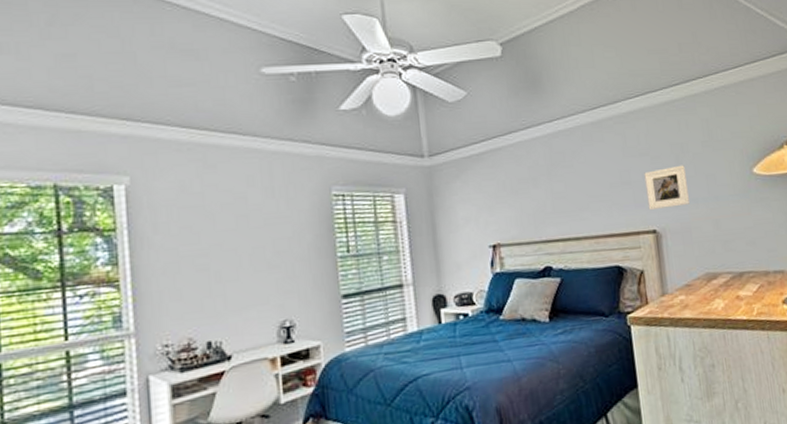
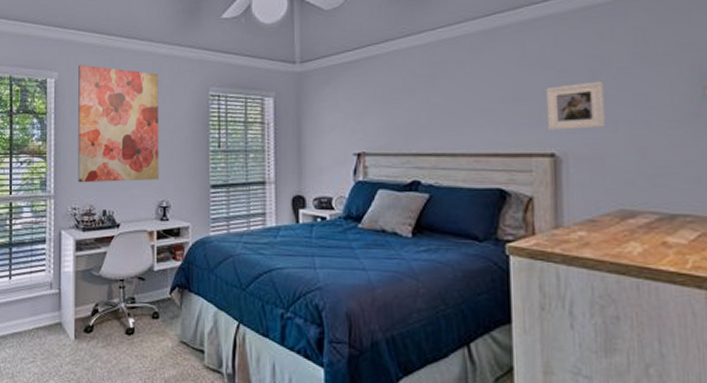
wall art: none [159,166,278,313] -> present [78,64,159,183]

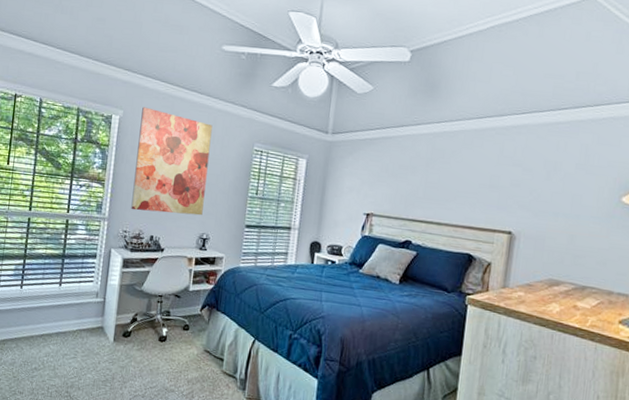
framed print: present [545,81,605,132] -> none [509,180,554,217]

